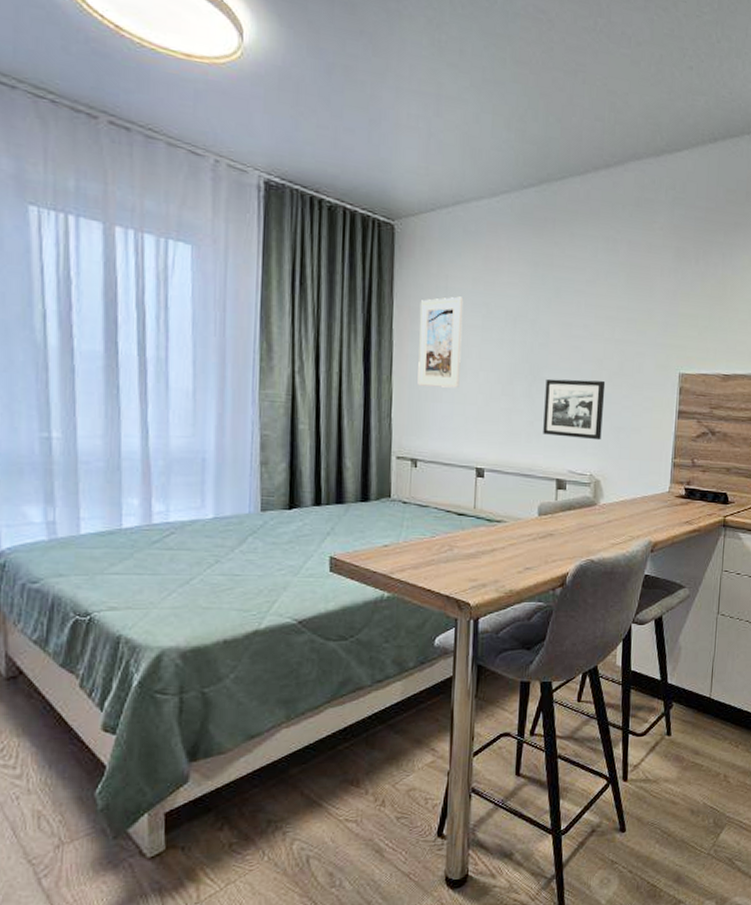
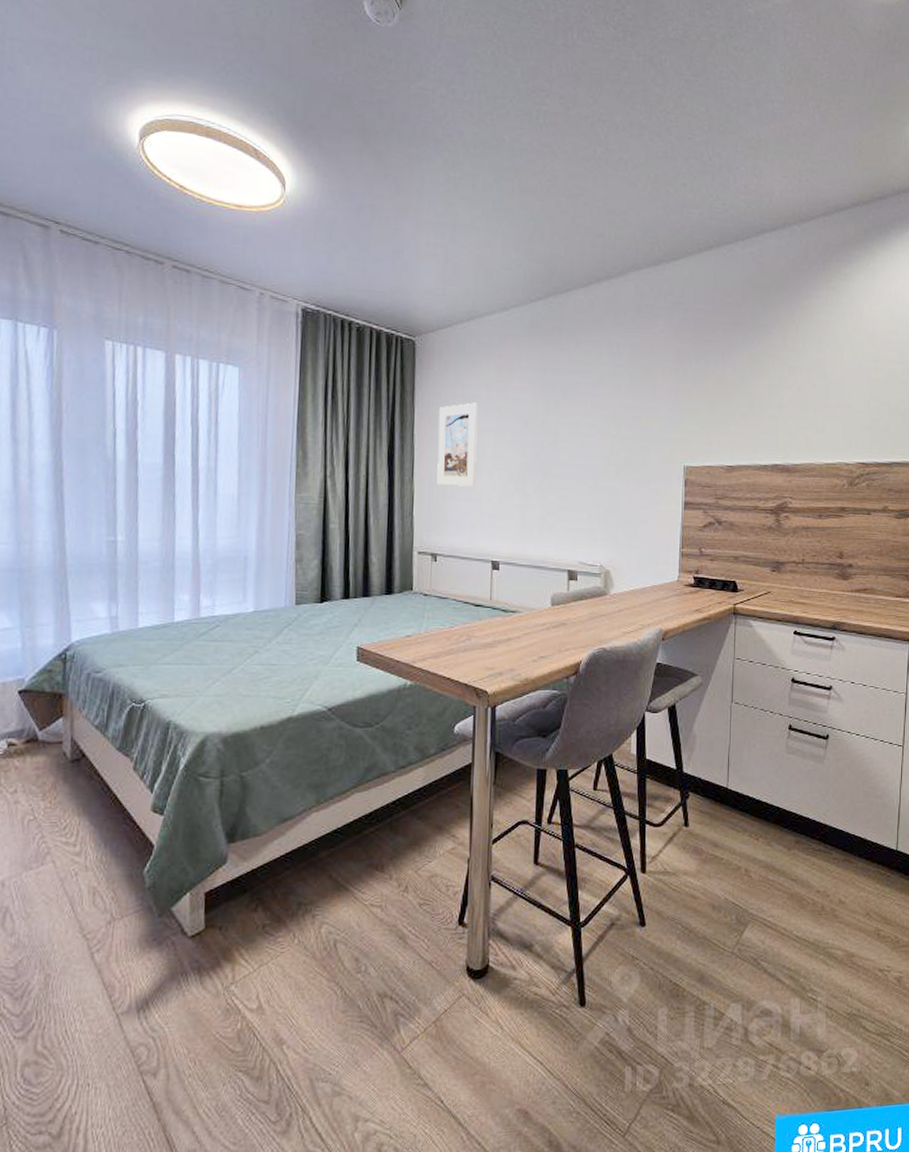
picture frame: present [543,378,606,441] -> none [554,475,613,532]

